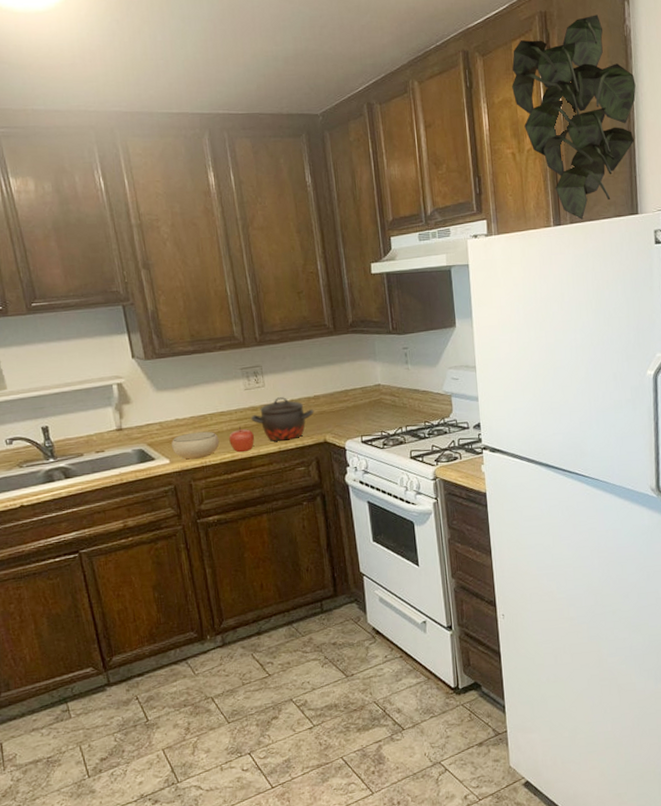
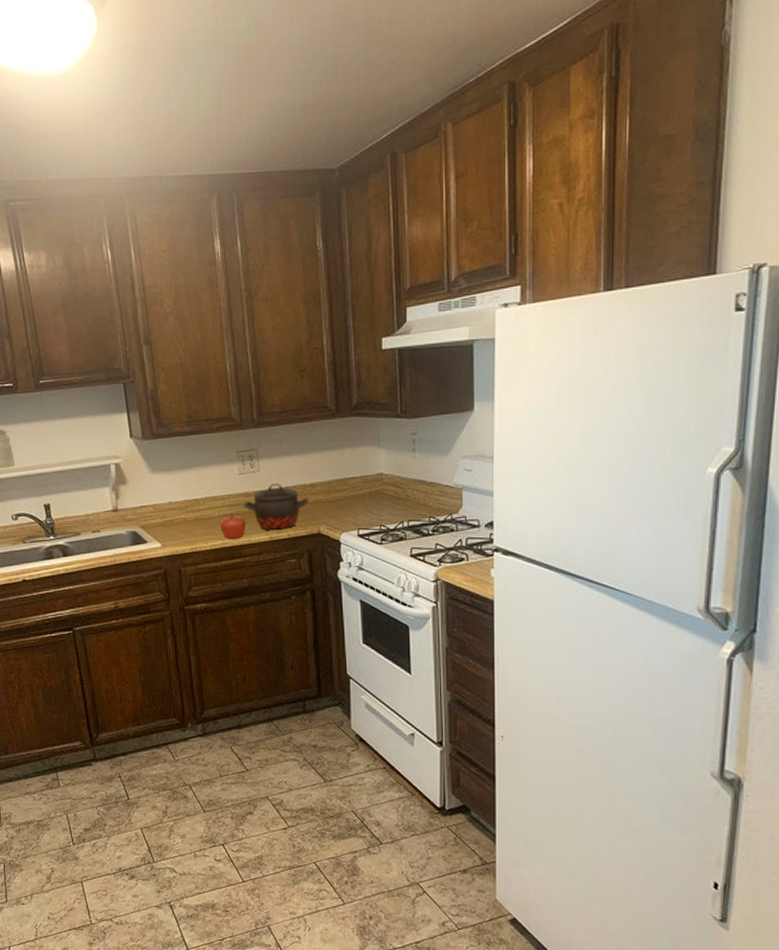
bowl: present [172,431,220,460] -> none [164,516,211,544]
decorative plant: present [512,15,636,220] -> none [566,21,730,283]

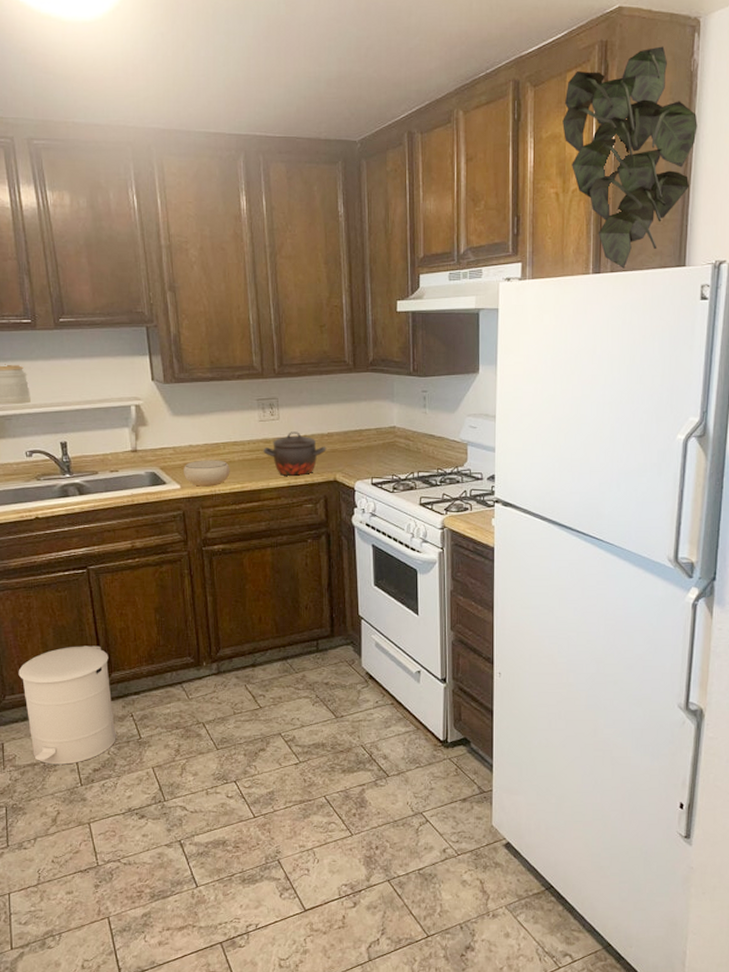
trash can: none [11,707,105,824] -> present [18,646,116,765]
bowl: none [164,516,211,544] -> present [184,460,230,487]
fruit: present [220,512,246,540] -> none [240,457,264,484]
decorative plant: none [566,21,730,283] -> present [562,46,698,269]

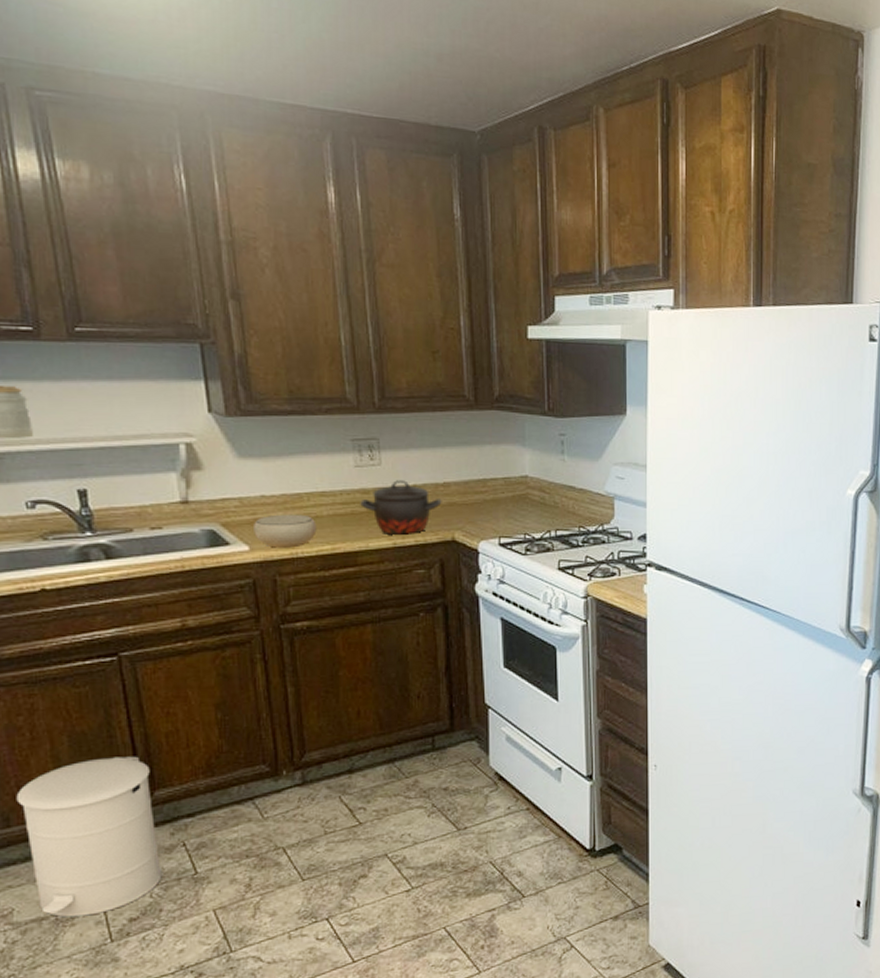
decorative plant: present [562,46,698,269] -> none [717,58,863,303]

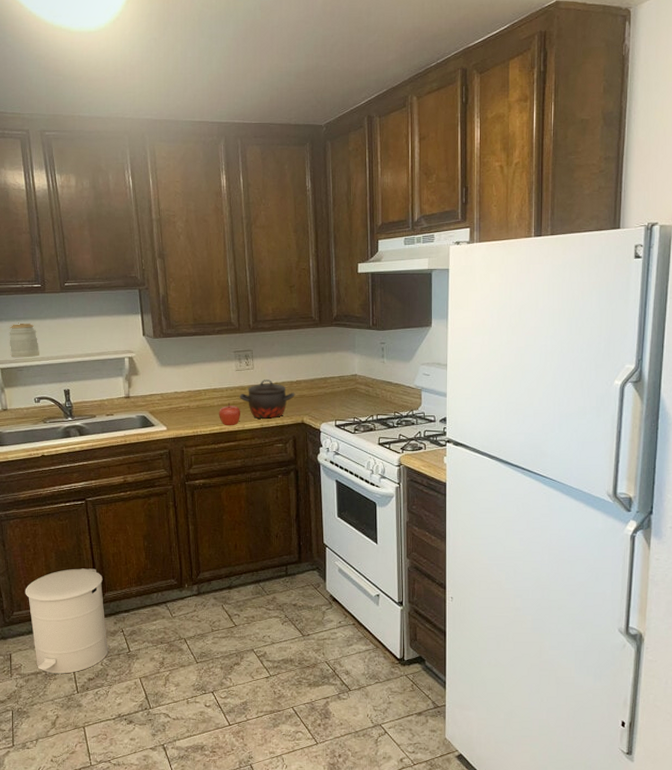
bowl: present [254,514,317,548] -> none [170,405,210,428]
fruit: none [330,511,362,545] -> present [219,402,240,426]

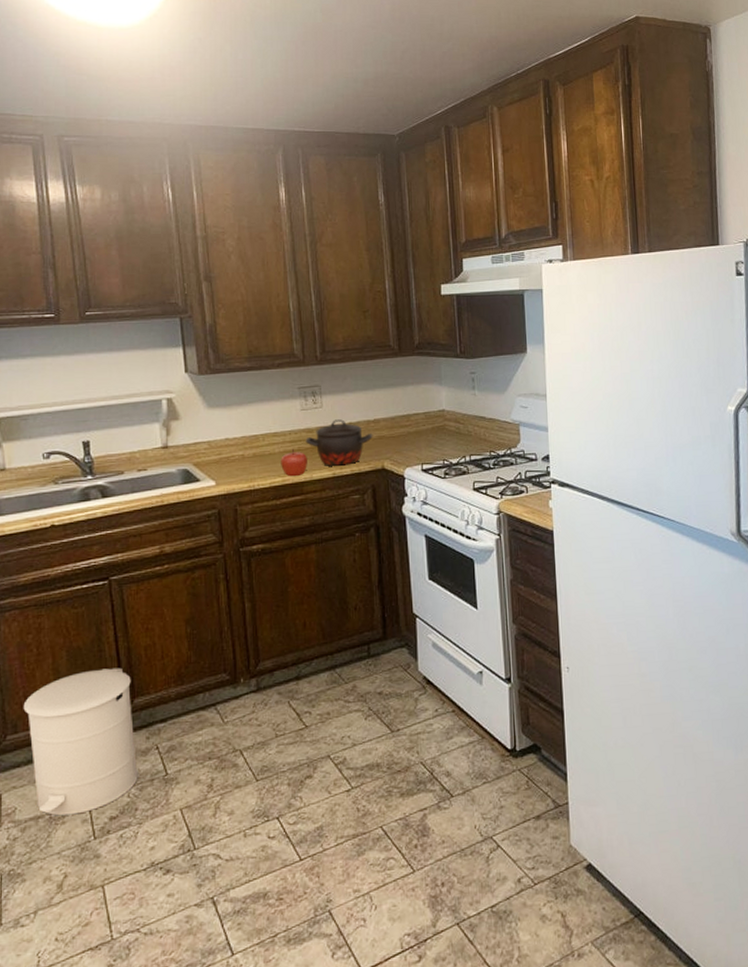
jar: present [8,323,40,358] -> none [9,360,52,405]

